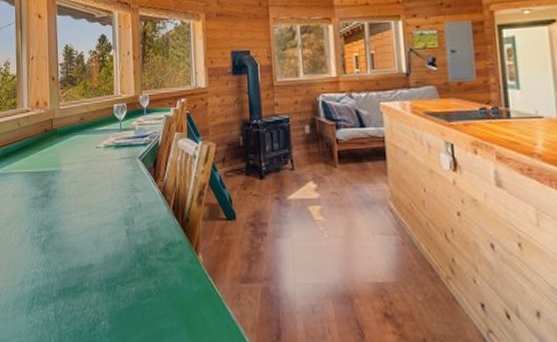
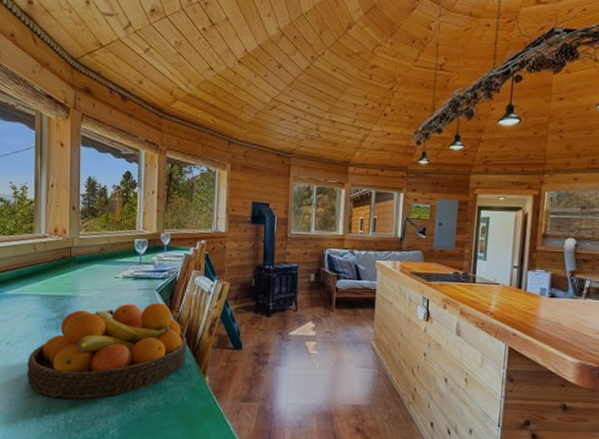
fruit bowl: none [15,171,176,286] -> present [27,302,187,399]

